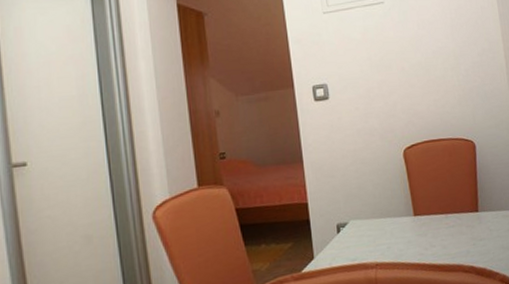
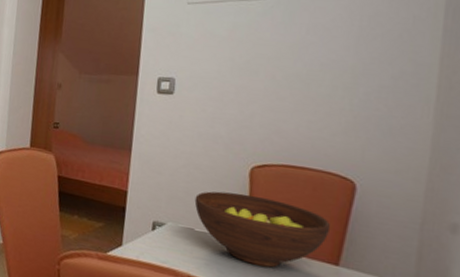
fruit bowl: none [366,172,467,235] -> present [194,191,331,268]

